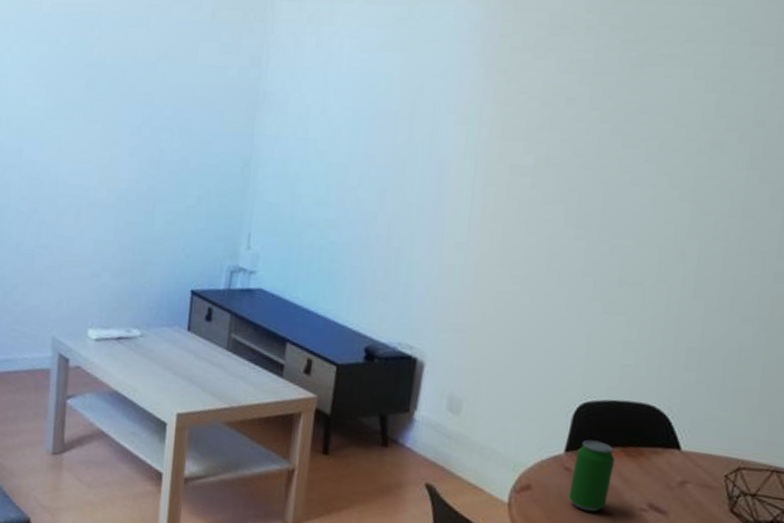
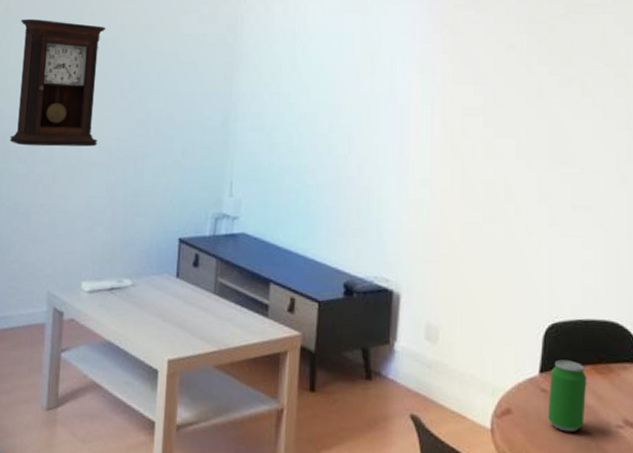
pendulum clock: none [11,38,116,187] -> present [10,19,106,147]

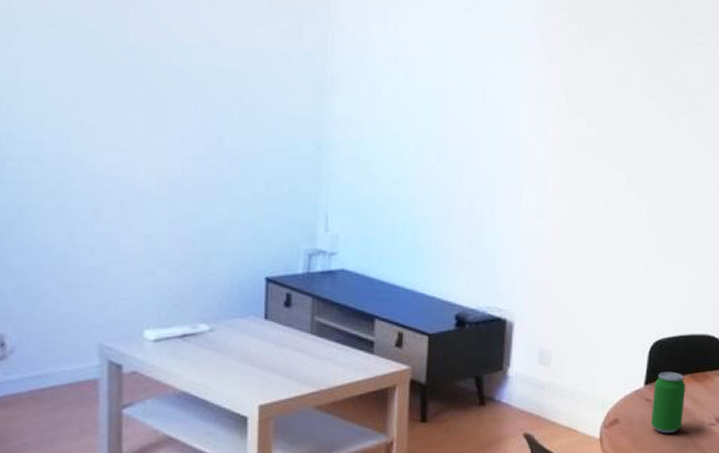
pendulum clock: present [10,19,106,147] -> none [30,20,157,178]

